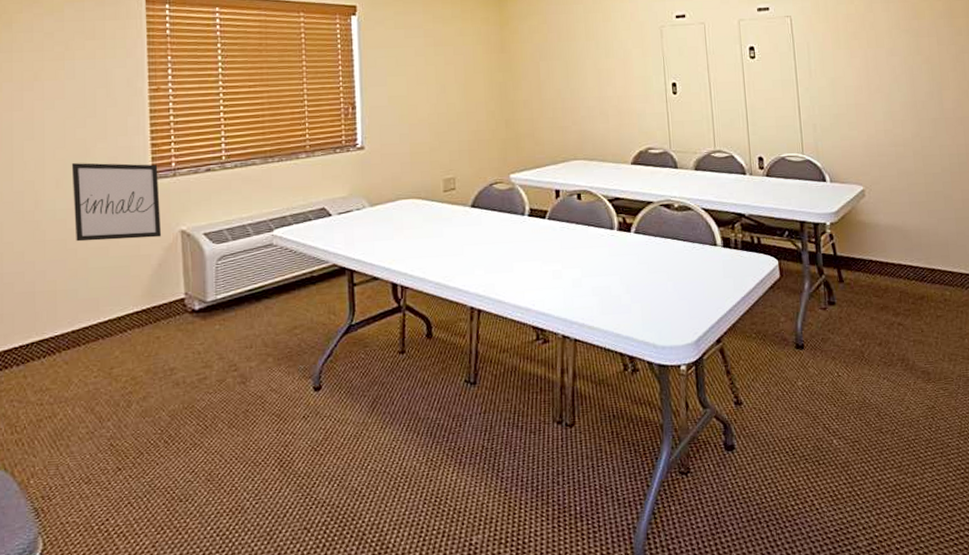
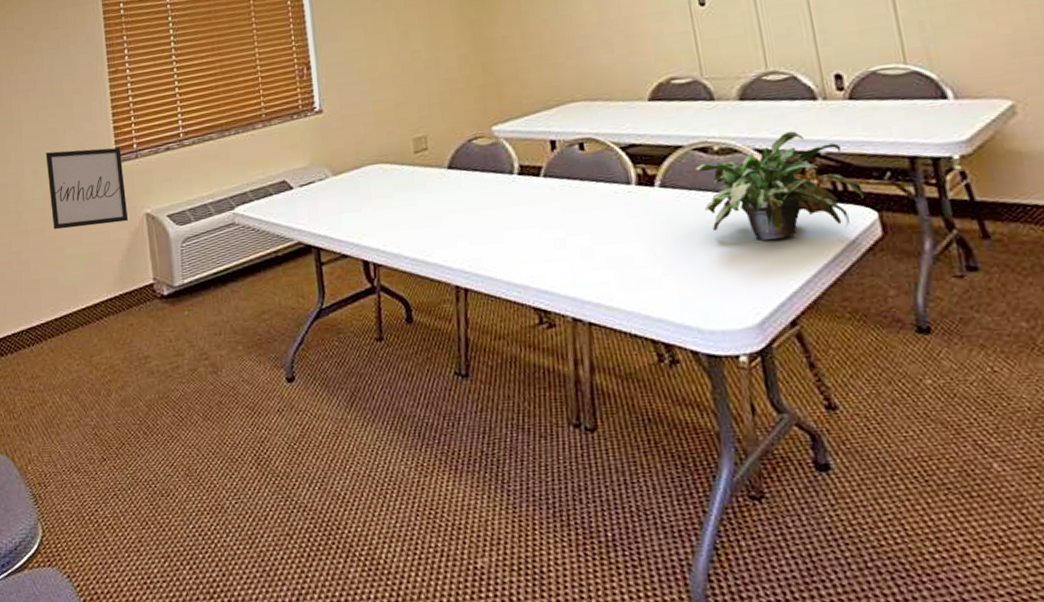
potted plant: none [661,196,771,278] -> present [695,131,865,240]

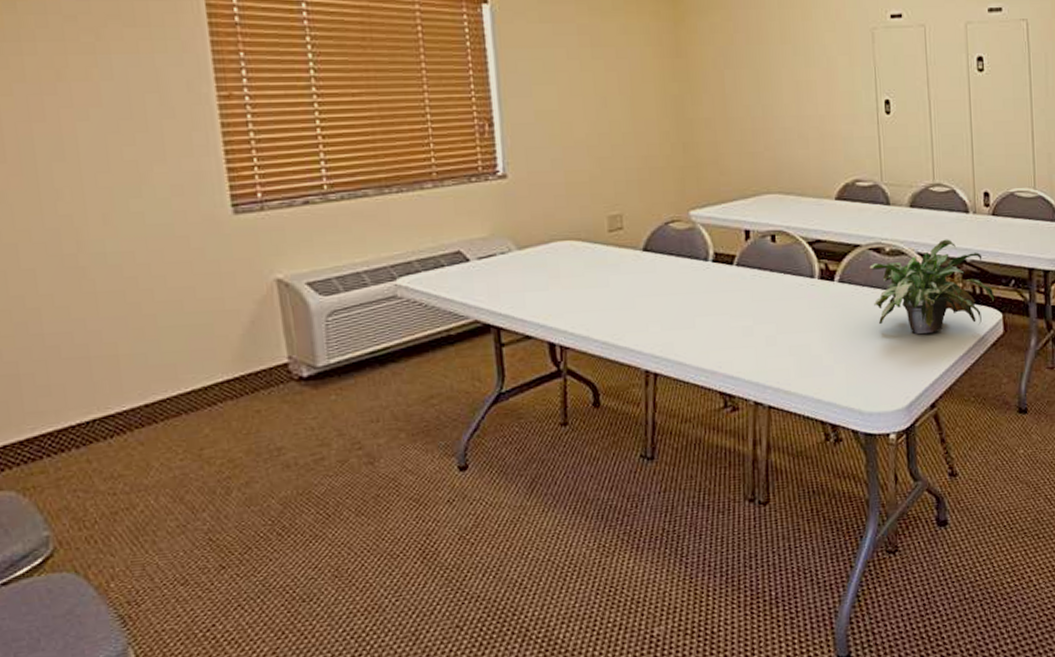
wall art: present [45,147,128,230] -> none [121,192,251,294]

